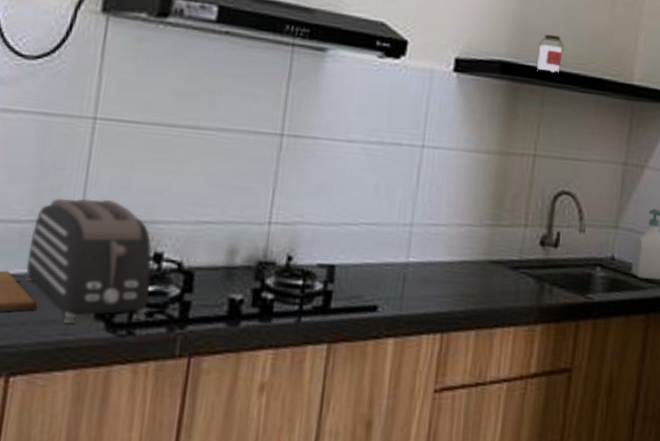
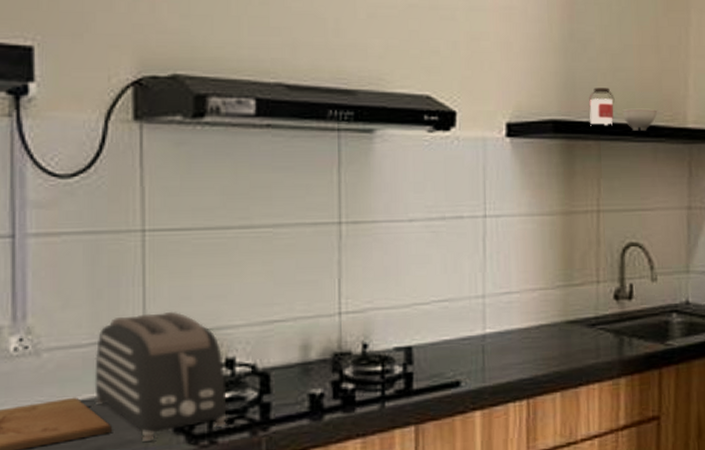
bowl: none [570,58,605,84] -> present [622,108,658,132]

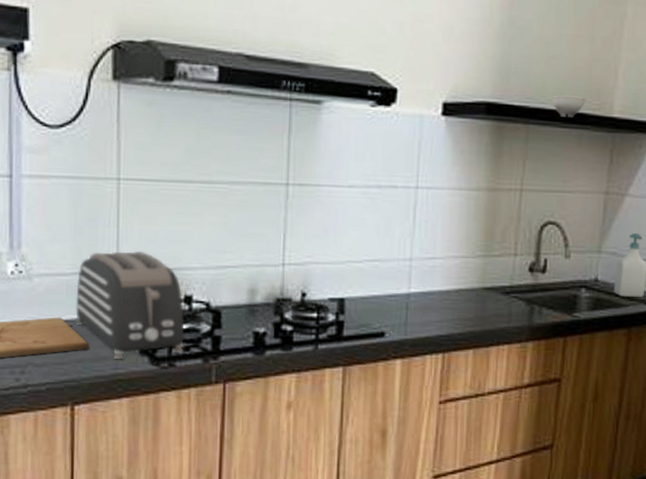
jar: present [589,88,615,126] -> none [521,74,546,111]

